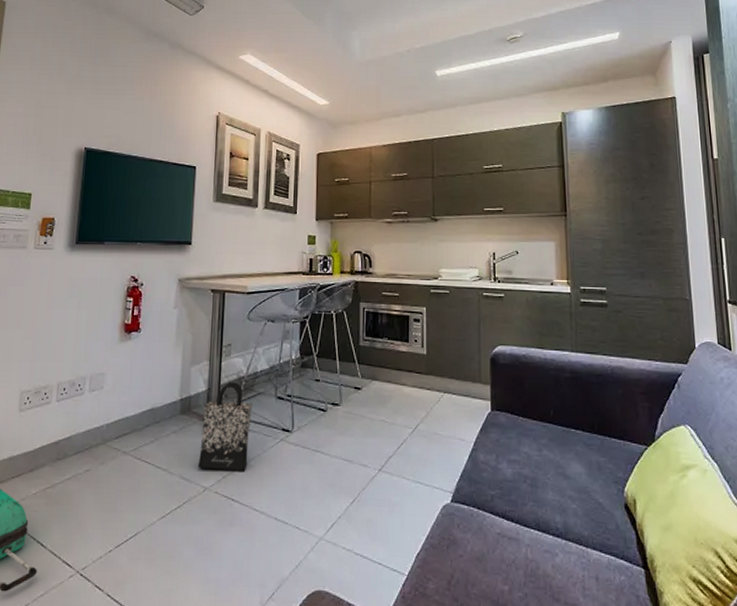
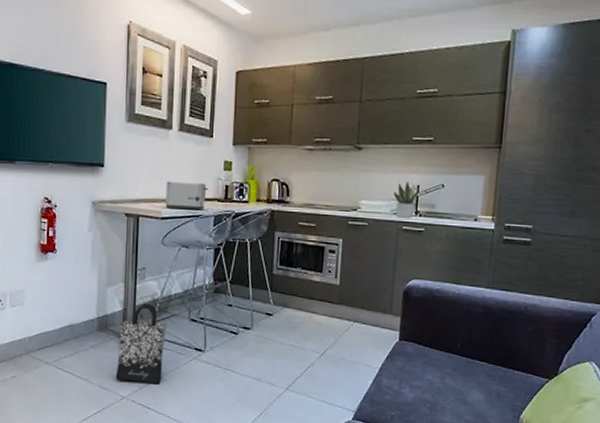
toaster: none [251,256,294,284] -> present [165,181,209,211]
potted plant: none [471,249,496,285] -> present [393,181,420,219]

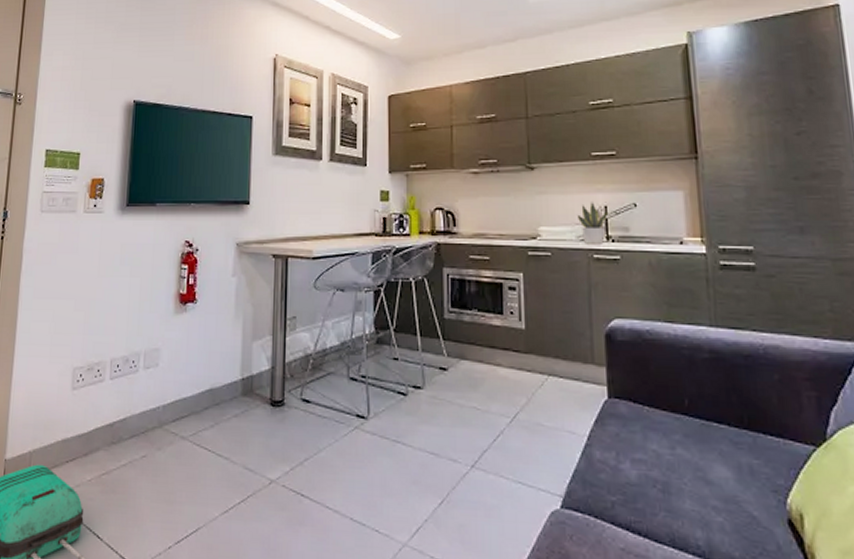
shopping bag: present [115,303,167,385] -> none [262,360,322,464]
toaster: present [165,181,209,211] -> none [317,216,365,247]

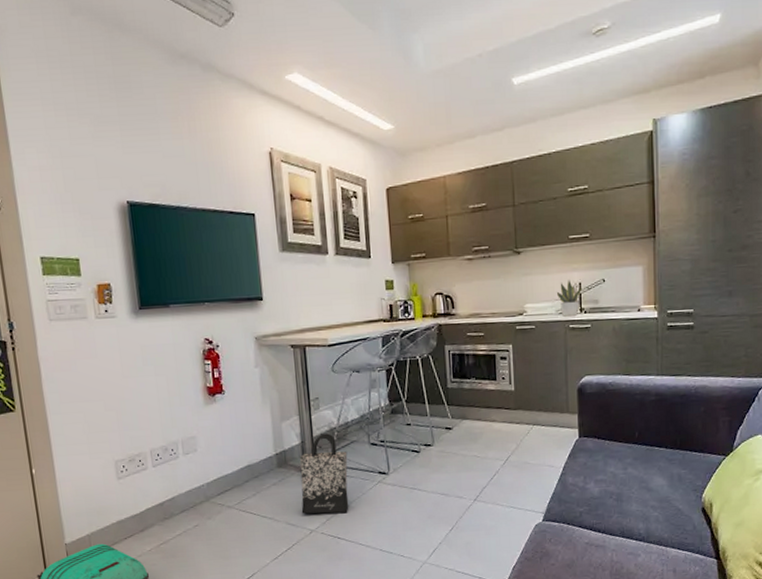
shopping bag: none [262,360,322,464] -> present [299,433,349,515]

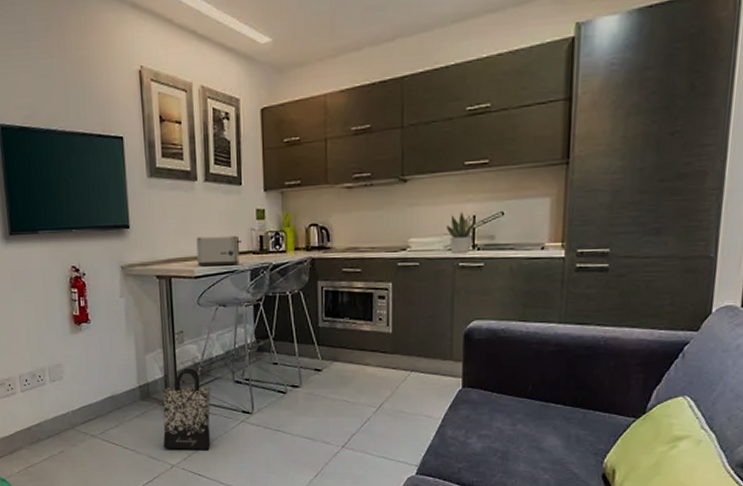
toaster: none [329,305,374,335] -> present [196,235,243,267]

